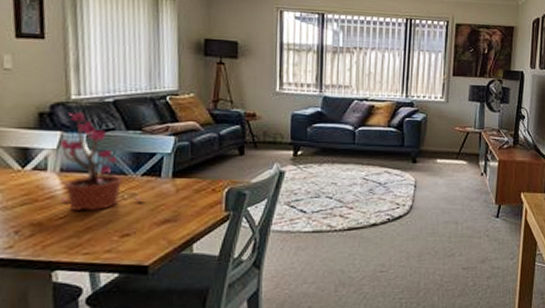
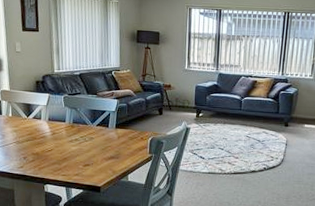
potted plant: present [59,111,146,210] -> none [48,81,99,147]

